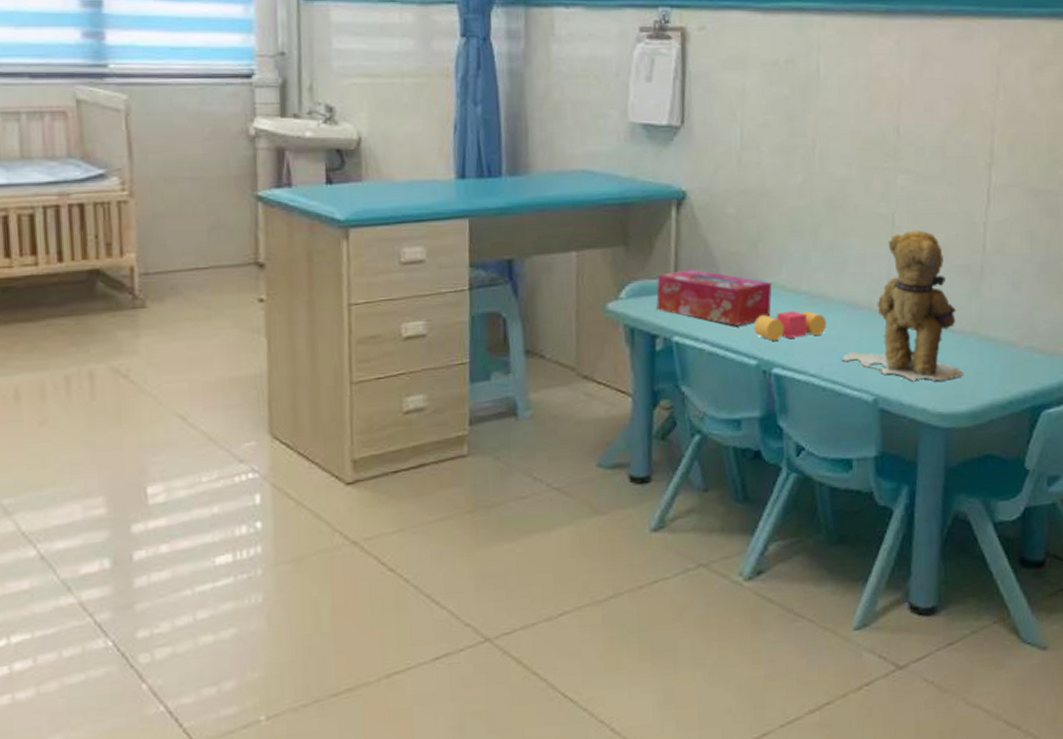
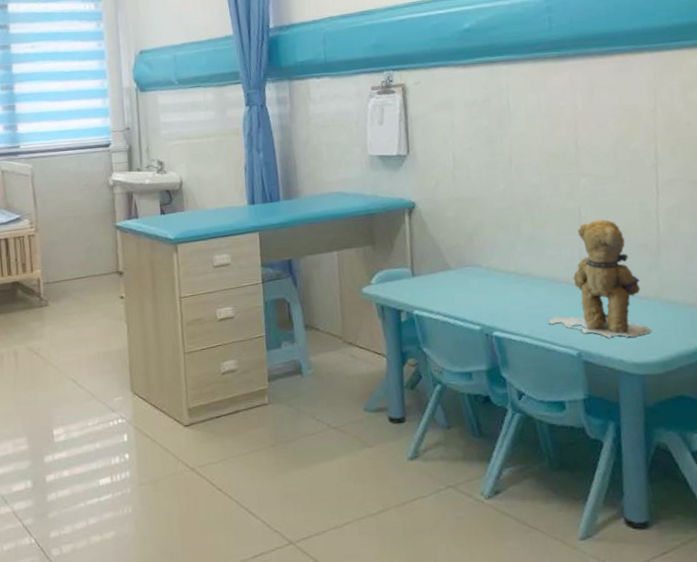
tissue box: present [656,269,772,326] -> none [398,259,488,301]
toy blocks: present [753,310,827,341] -> none [475,286,534,311]

